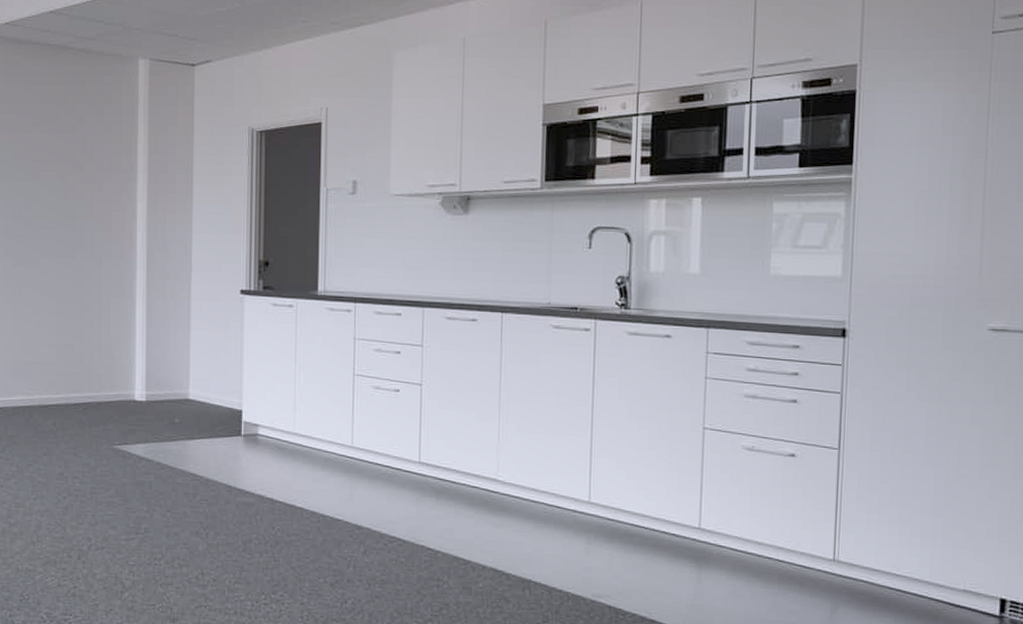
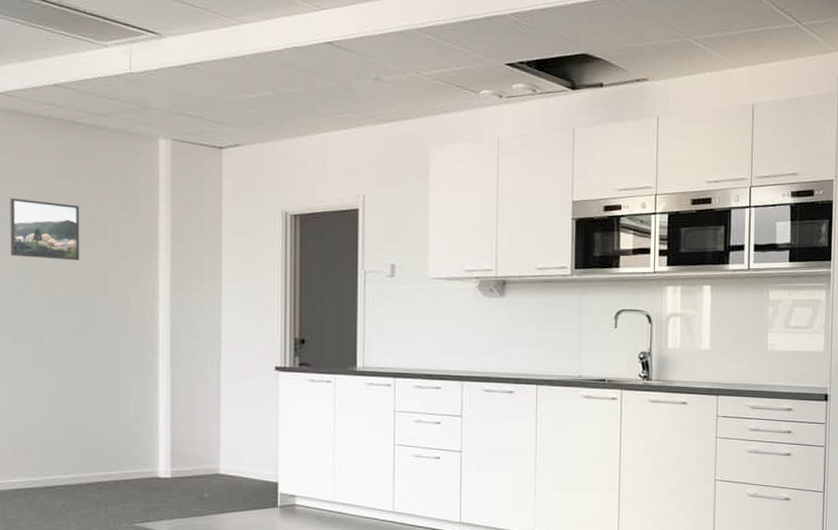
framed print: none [13,124,71,184] -> present [10,198,80,261]

